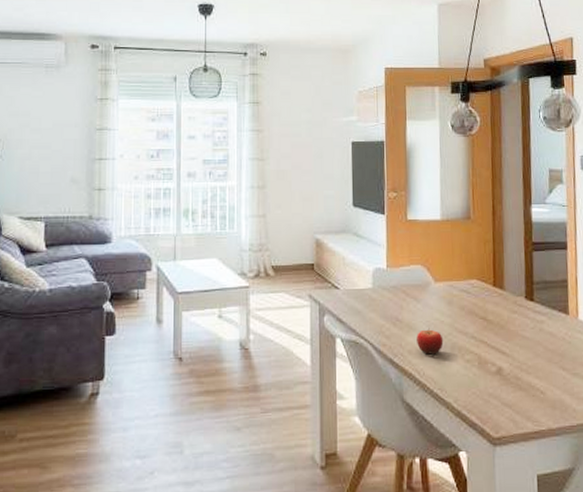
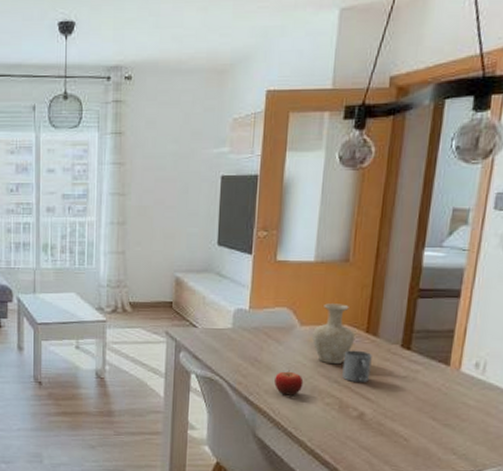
vase: none [447,259,485,320] -> present [312,303,356,365]
mug: none [476,304,503,337] -> present [342,350,372,383]

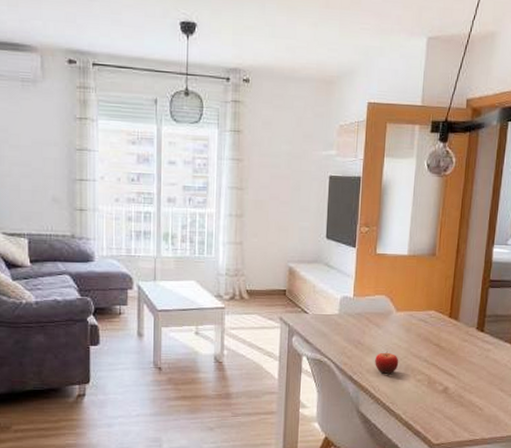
vase: present [312,303,356,365] -> none [406,292,441,346]
mug: present [342,350,372,383] -> none [430,333,454,361]

